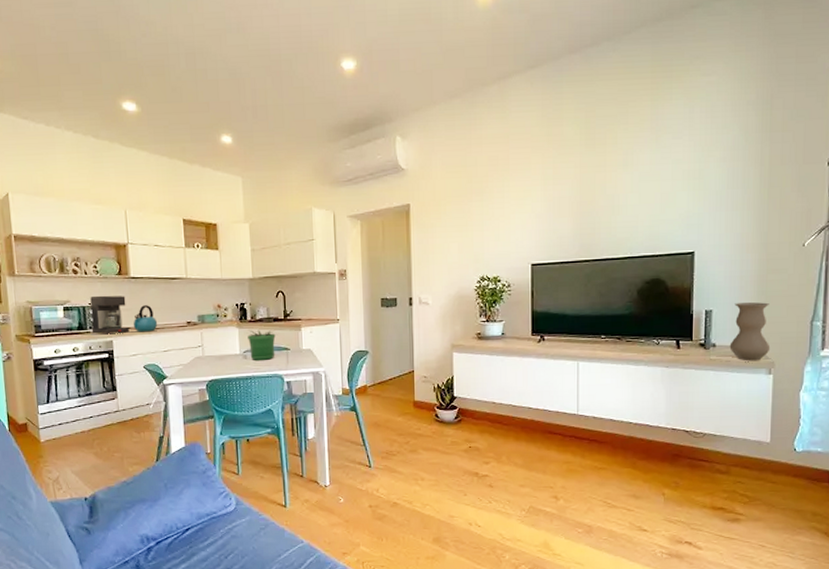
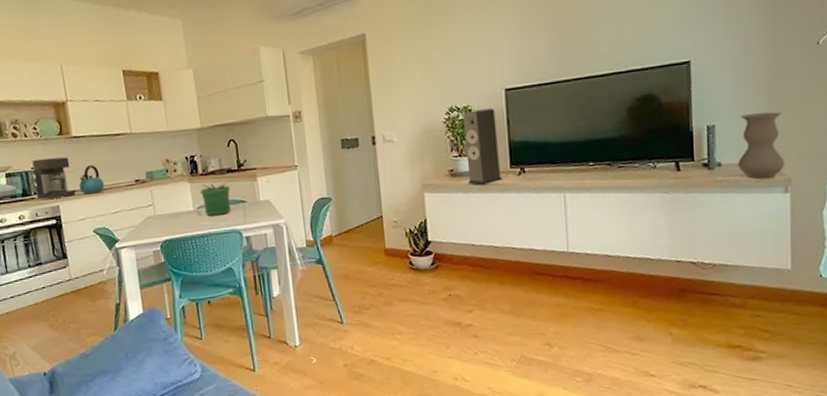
speaker: none [493,280,525,350] -> present [463,108,503,186]

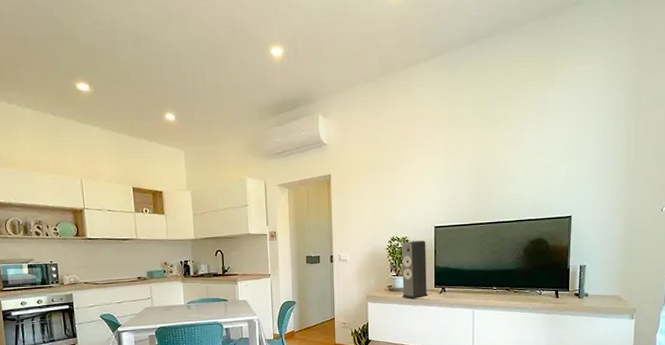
coffee maker: present [32,157,76,200] -> none [51,254,87,289]
kettle: present [78,165,105,195] -> none [90,263,112,287]
planter: present [200,183,232,216] -> none [191,284,216,310]
vase: present [737,111,786,180] -> none [599,258,633,308]

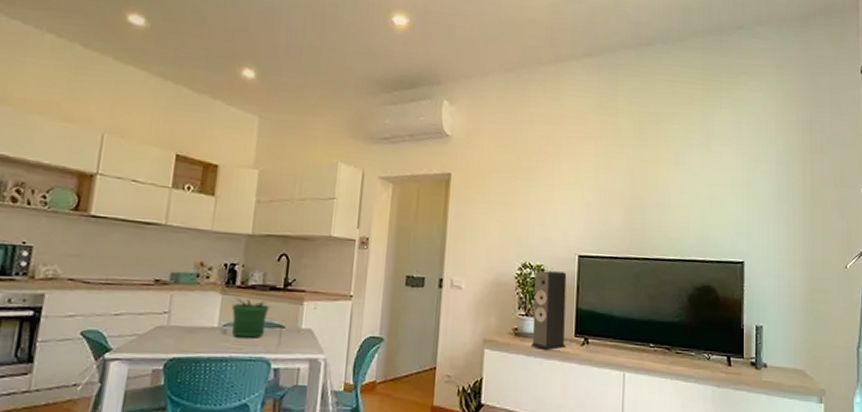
planter: none [191,284,216,310] -> present [231,298,271,339]

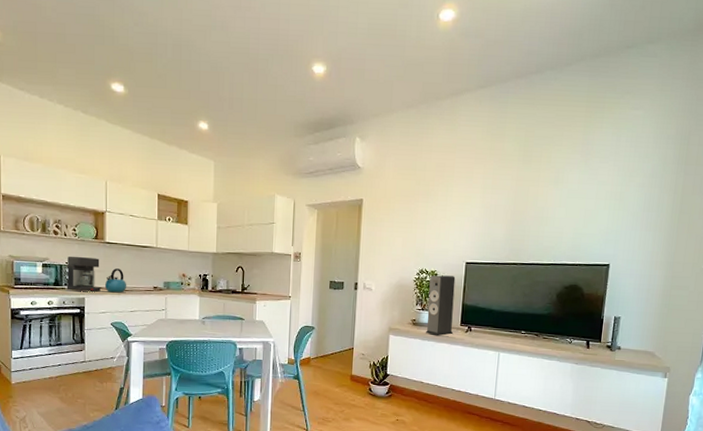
coffee maker: none [17,233,77,286] -> present [66,256,101,292]
kettle: none [78,252,115,288] -> present [104,268,127,293]
planter: present [231,298,271,339] -> none [207,299,234,327]

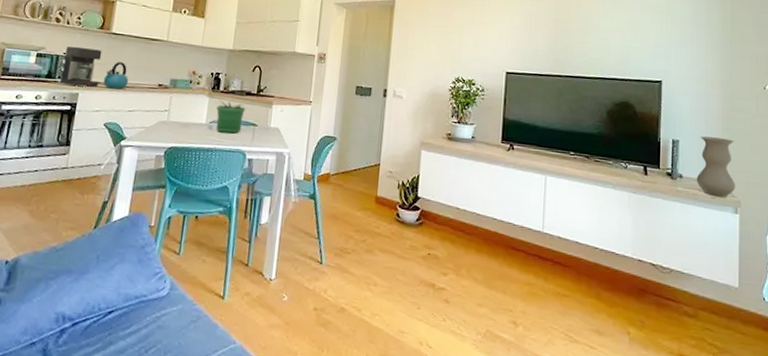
planter: none [207,299,234,327] -> present [215,100,247,134]
speaker: present [426,275,456,336] -> none [463,84,495,154]
vase: none [632,313,671,365] -> present [696,136,736,198]

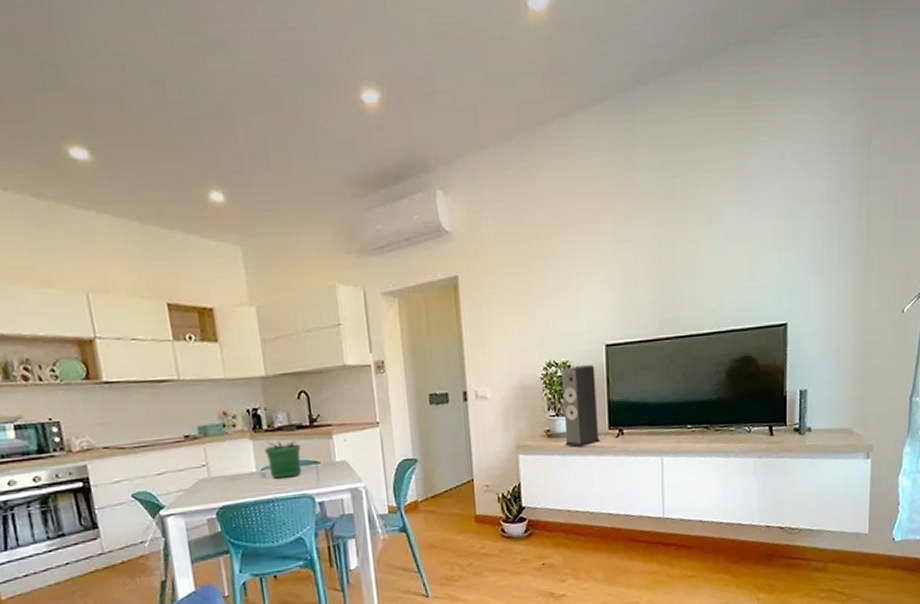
coffee maker: present [59,46,102,87] -> none [50,406,109,458]
kettle: present [103,62,129,90] -> none [112,417,146,453]
speaker: none [463,84,495,154] -> present [561,365,601,448]
vase: present [696,136,736,198] -> none [826,378,869,446]

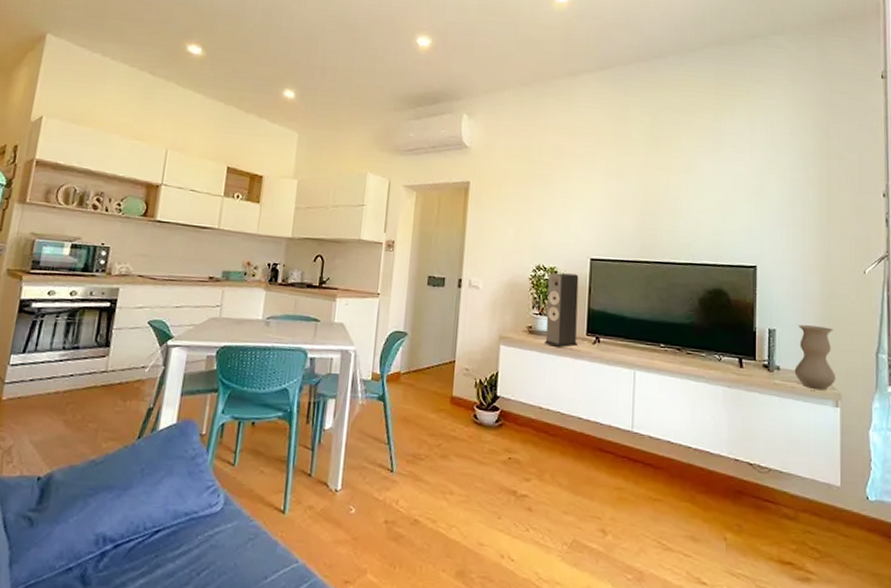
planter: present [264,440,302,479] -> none [273,294,308,331]
vase: none [826,378,869,446] -> present [794,325,837,391]

